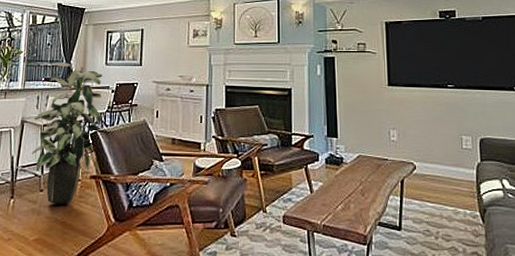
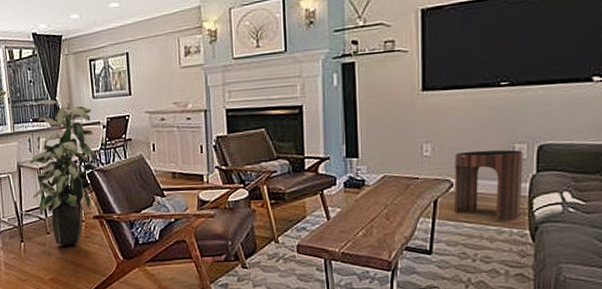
side table: none [416,139,472,202] -> present [453,149,523,221]

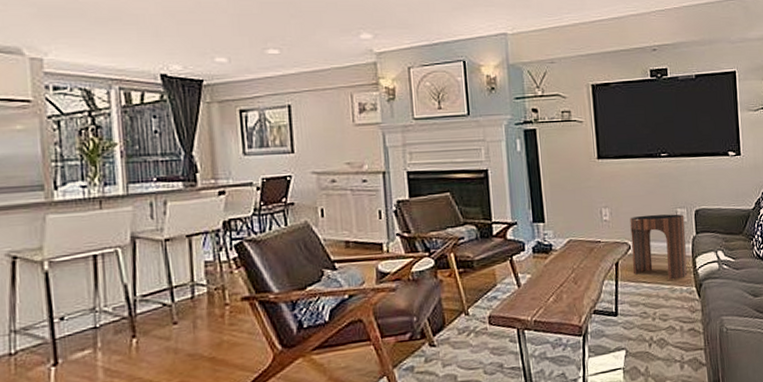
indoor plant: present [29,99,98,246] -> none [148,155,249,338]

